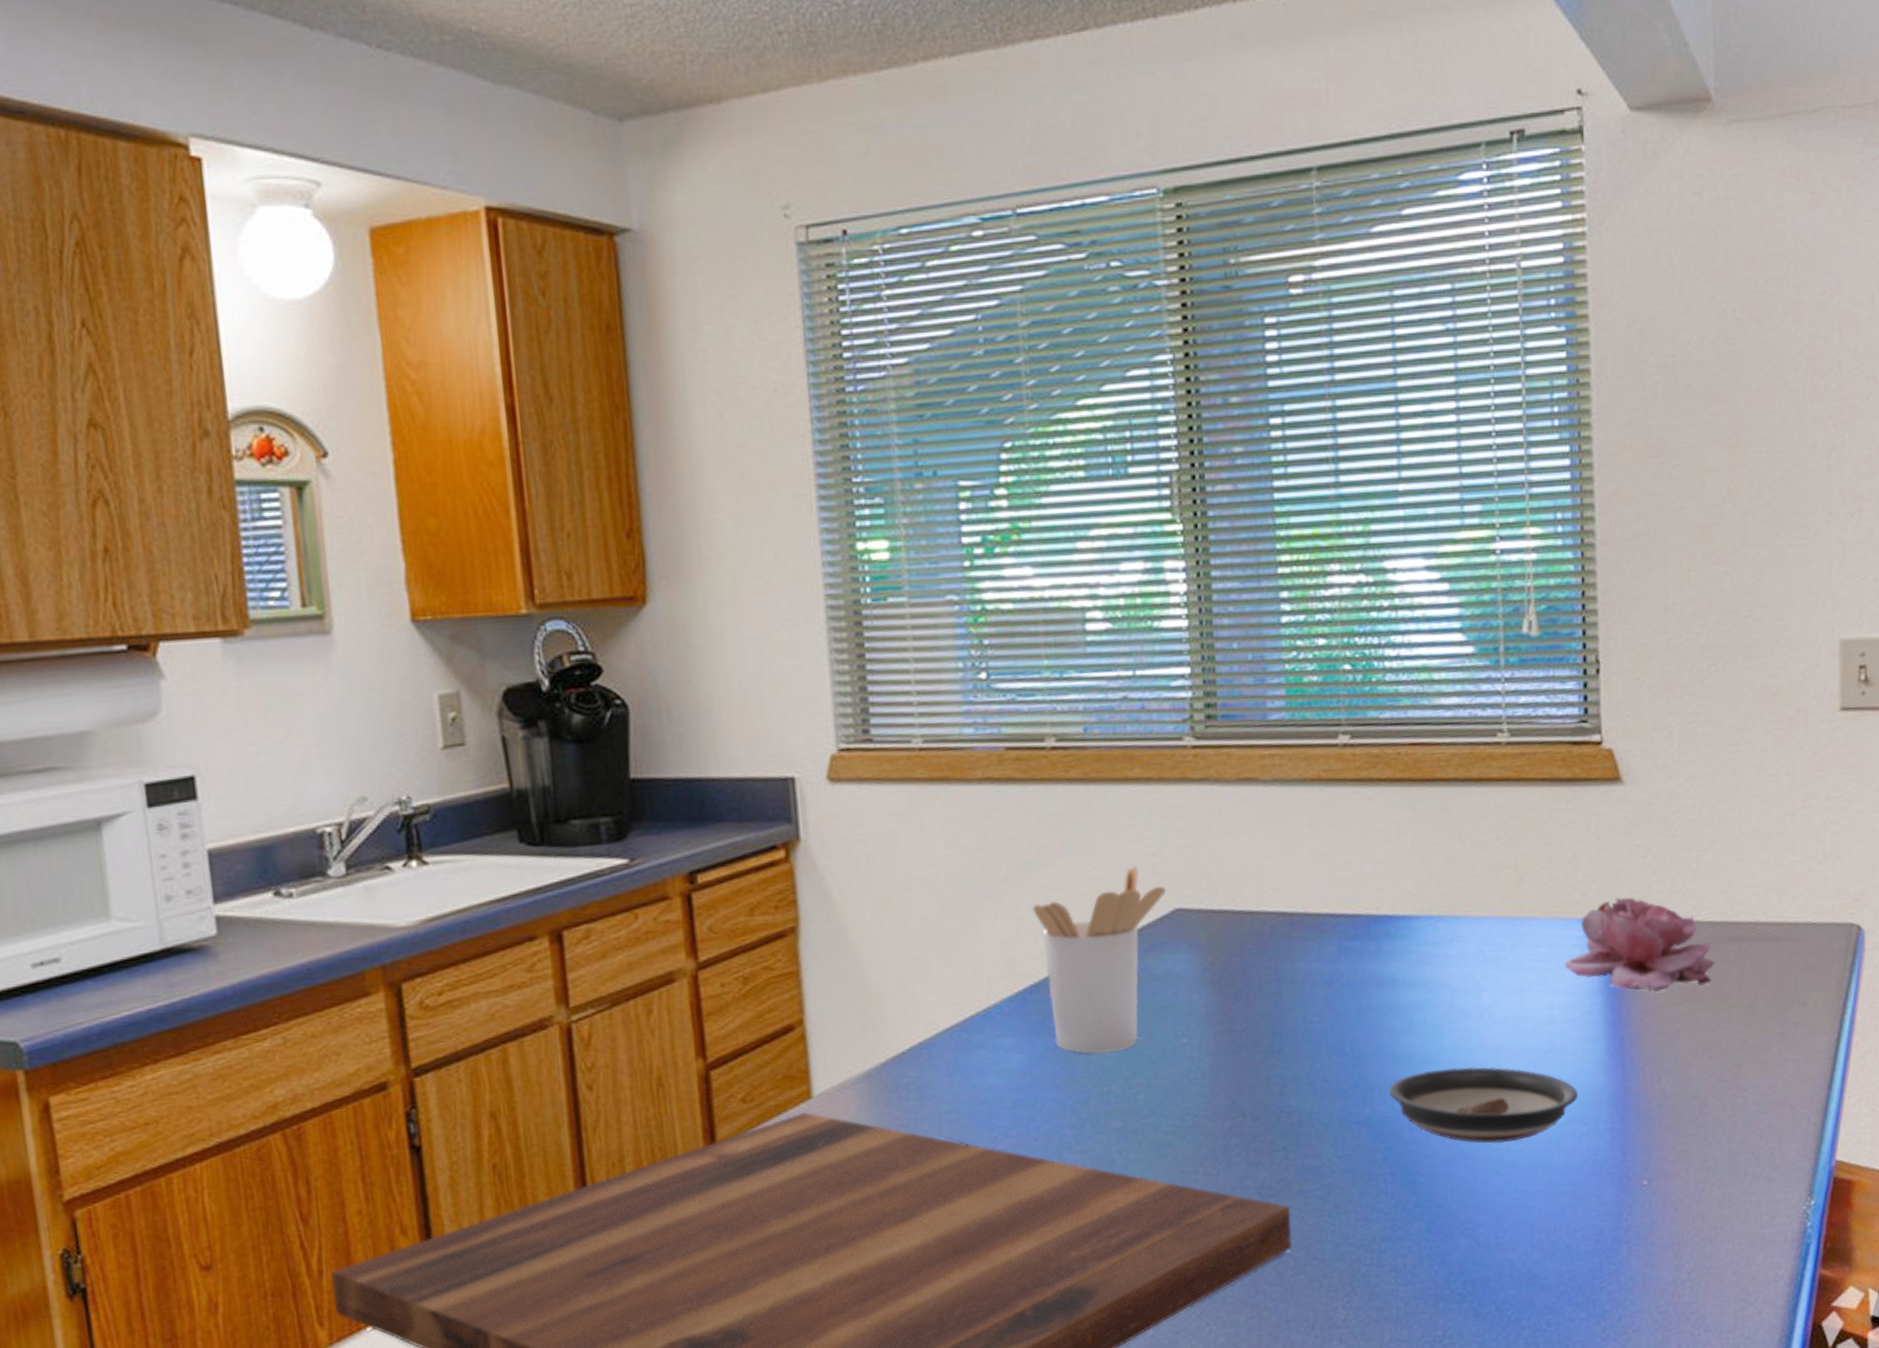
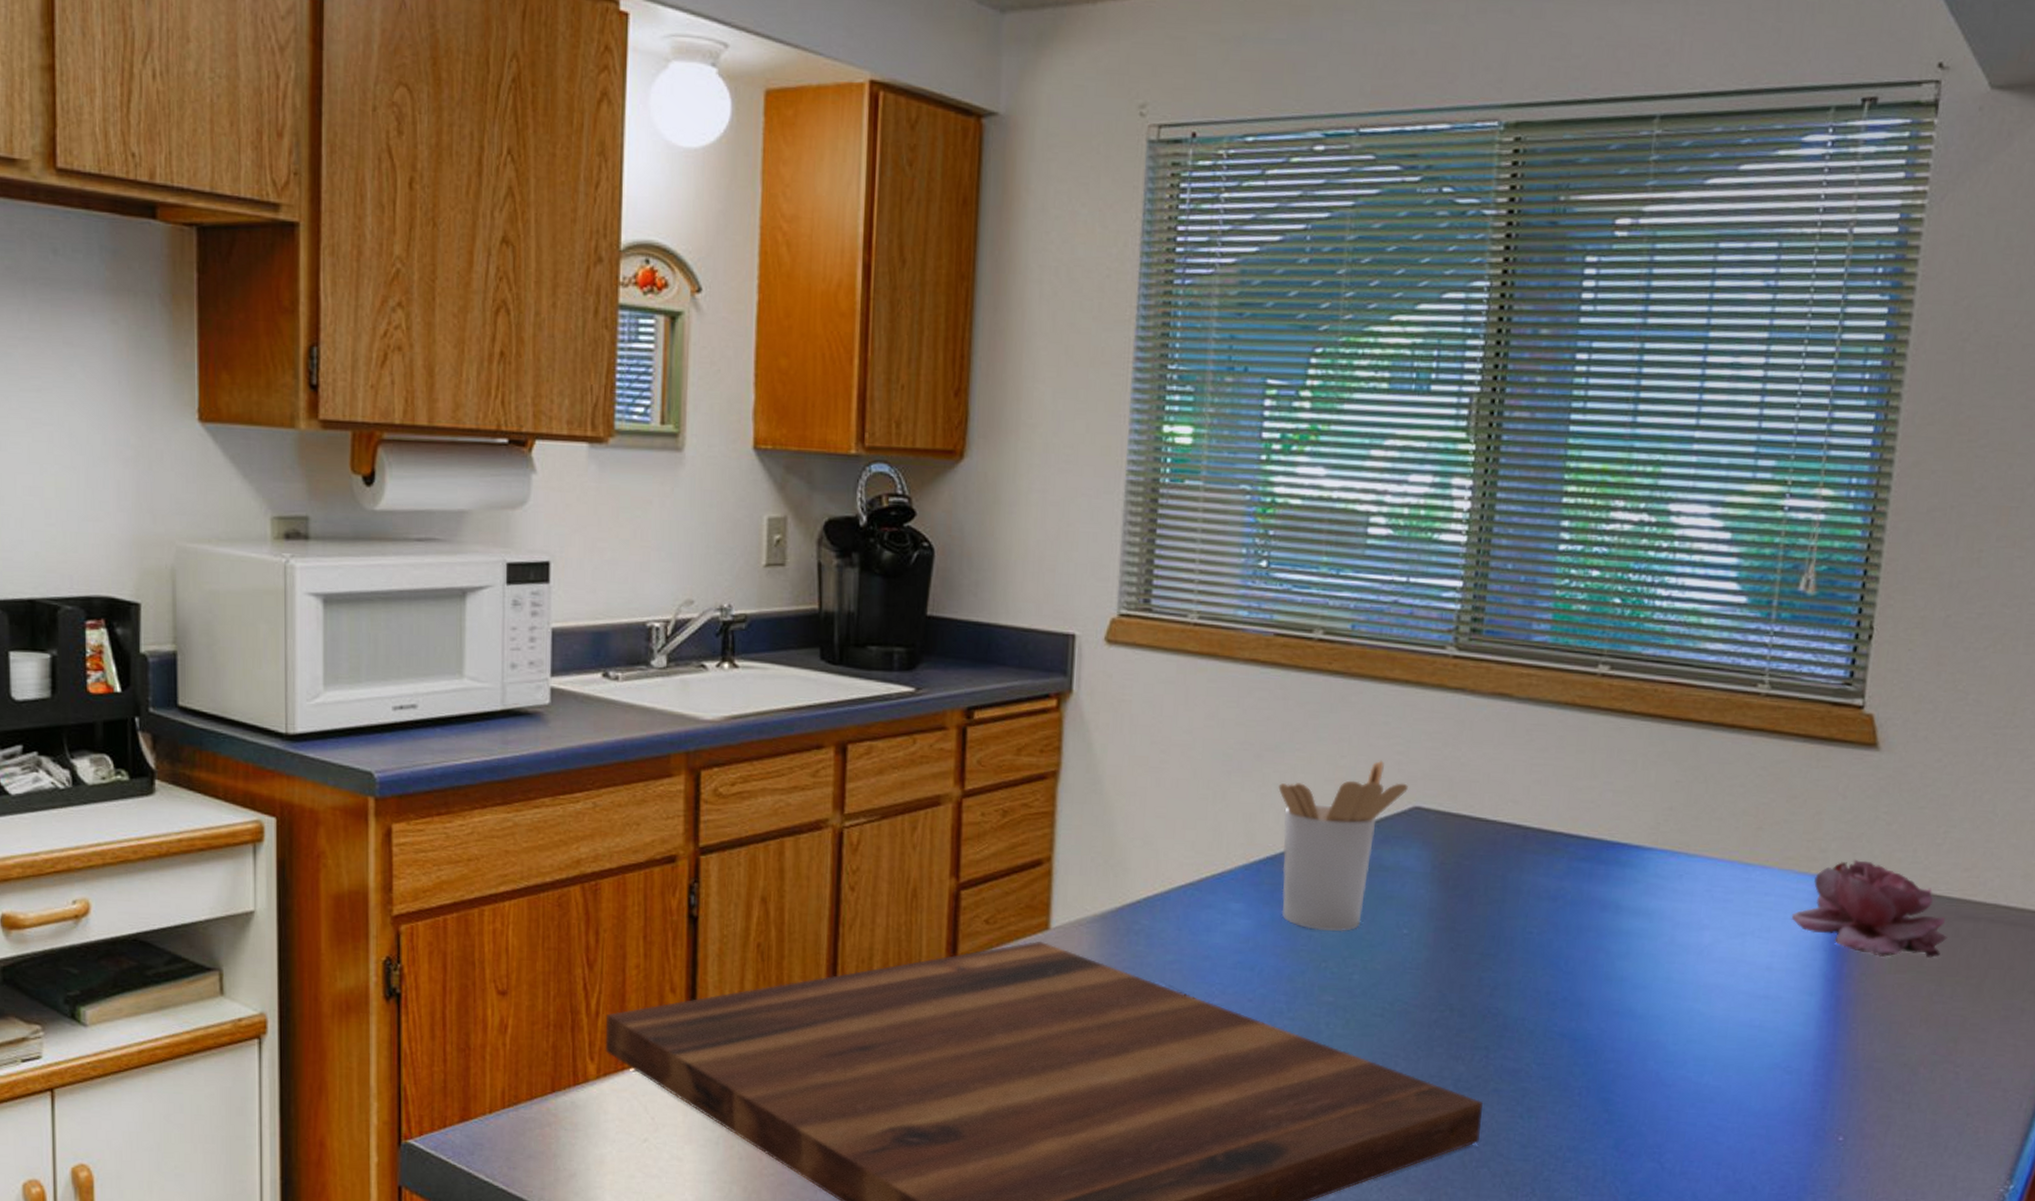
saucer: present [1388,1066,1579,1144] -> none [1596,997,1786,1077]

